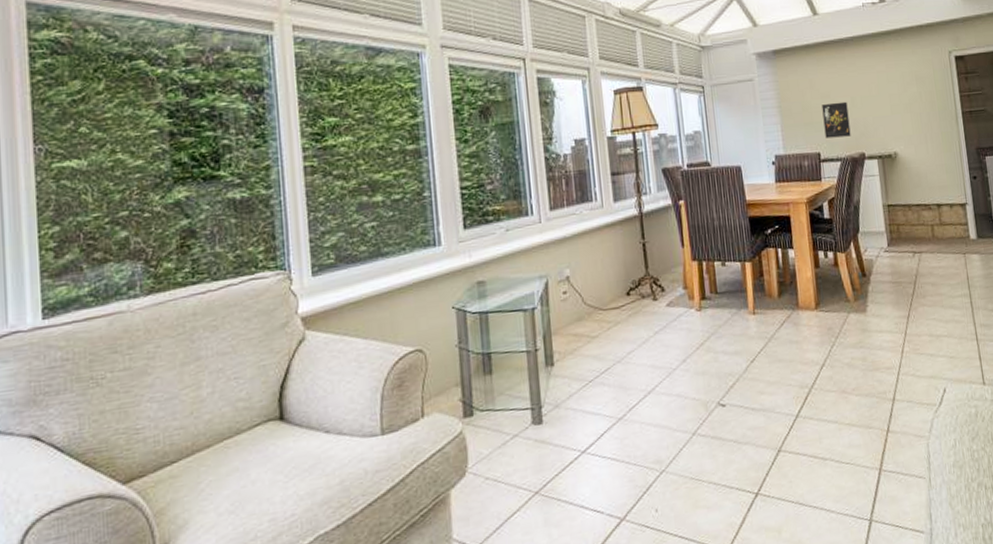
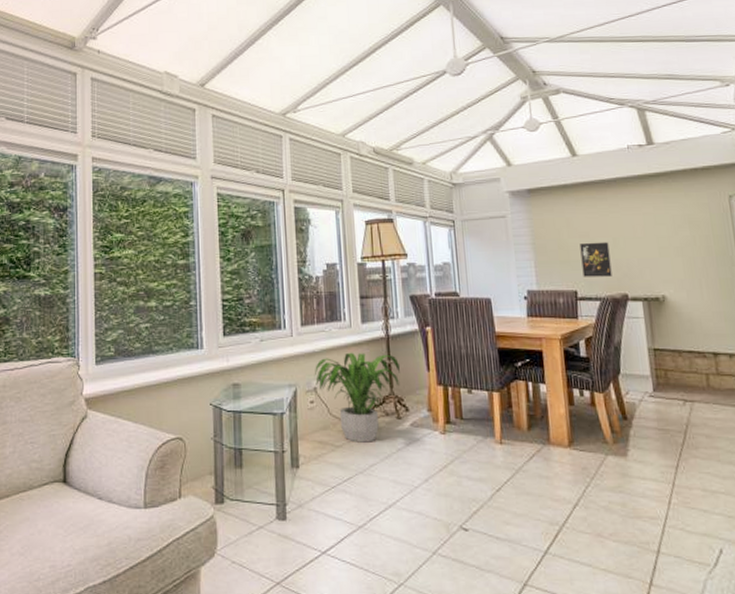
potted plant: none [566,233,656,331] -> present [315,352,401,443]

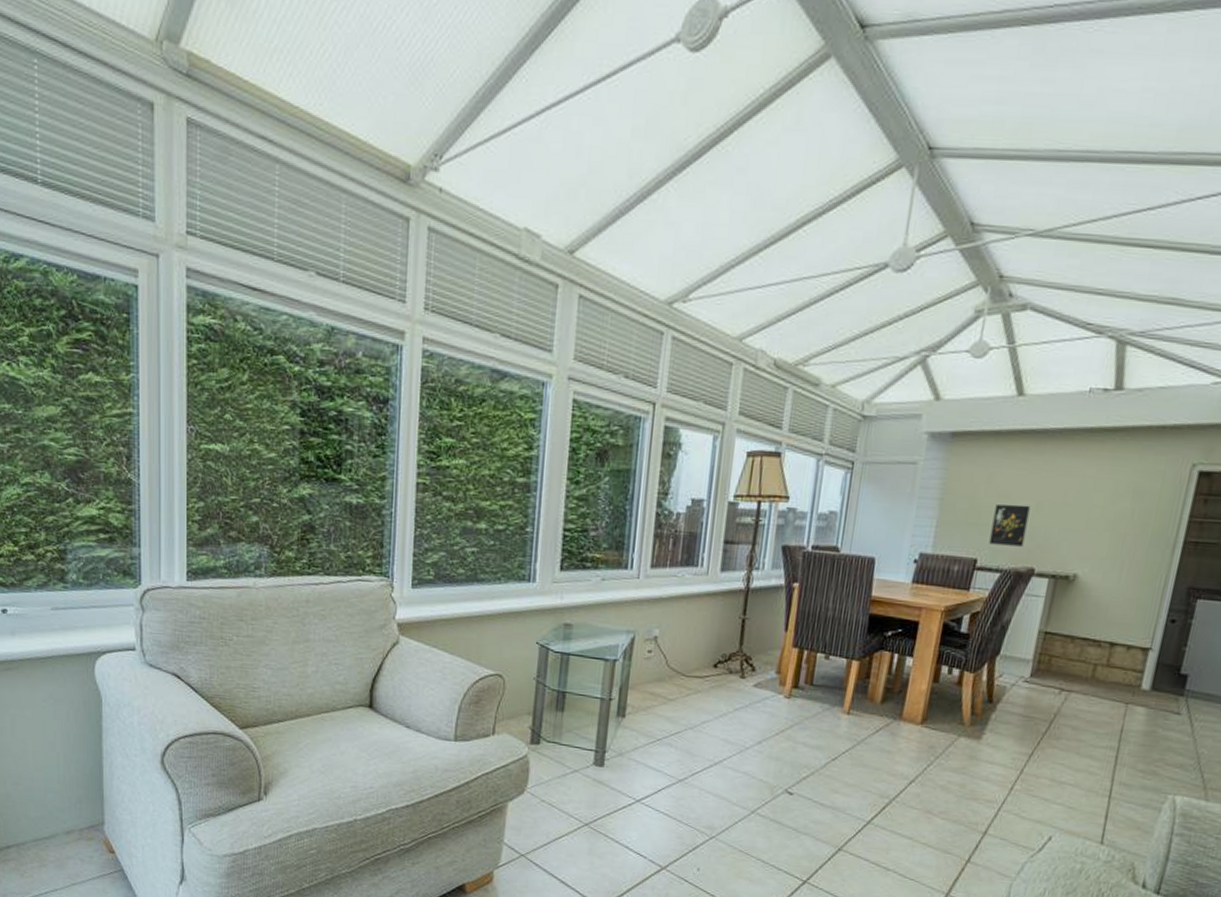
potted plant: present [315,352,401,443] -> none [657,602,755,699]

